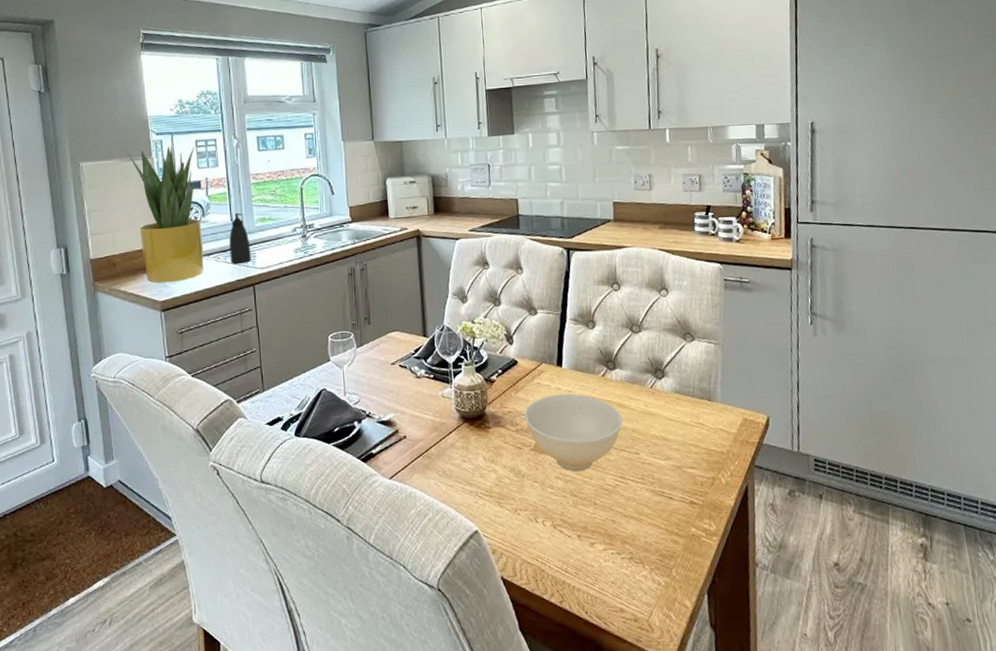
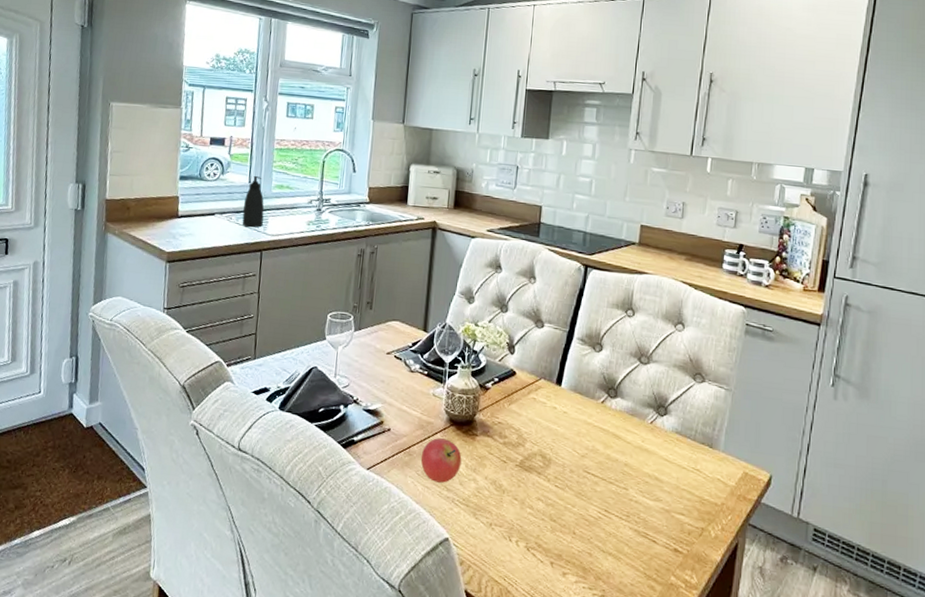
planter: present [127,146,204,283] -> none [156,98,225,235]
fruit: none [439,436,479,479] -> present [420,438,462,483]
bowl: present [524,393,623,472] -> none [514,413,616,497]

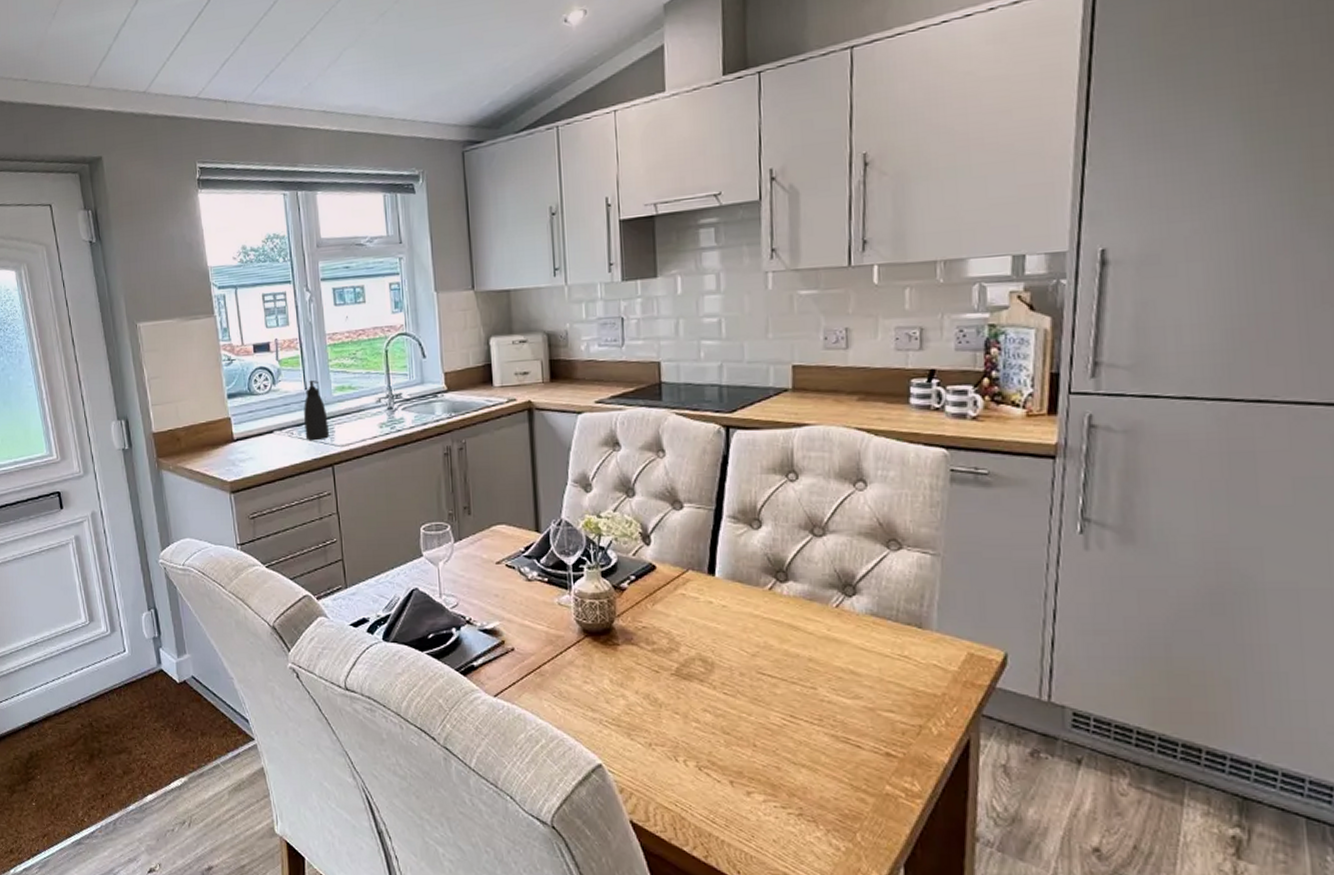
fruit: present [420,438,462,483] -> none [554,653,605,703]

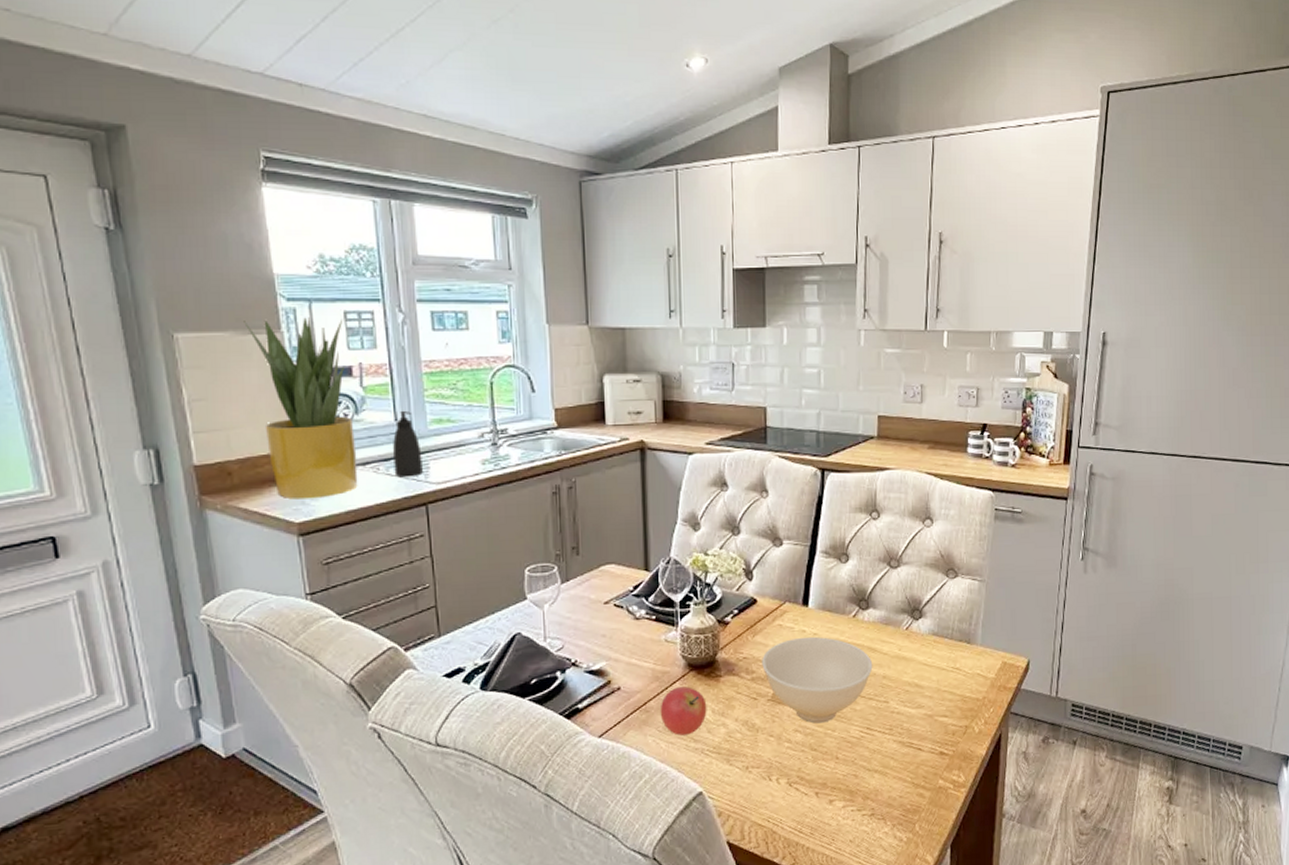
planter: none [187,301,276,461] -> present [244,317,358,499]
fruit: none [554,653,605,703] -> present [660,686,707,736]
bowl: none [663,608,796,705] -> present [762,636,873,724]

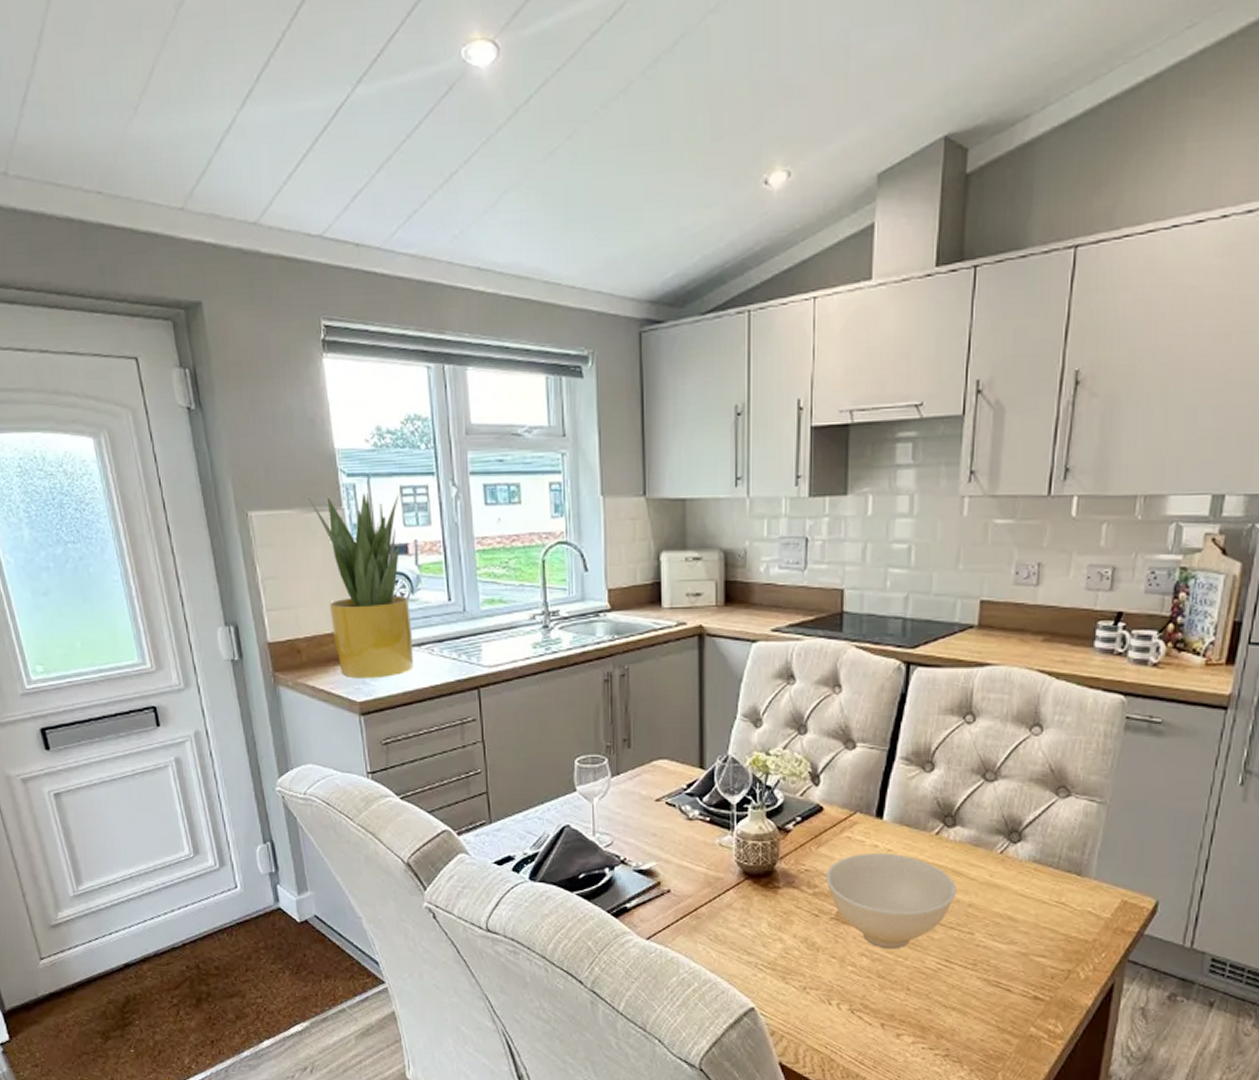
soap dispenser: present [393,410,423,476] -> none [447,590,475,658]
fruit: present [660,686,707,736] -> none [711,895,763,947]

